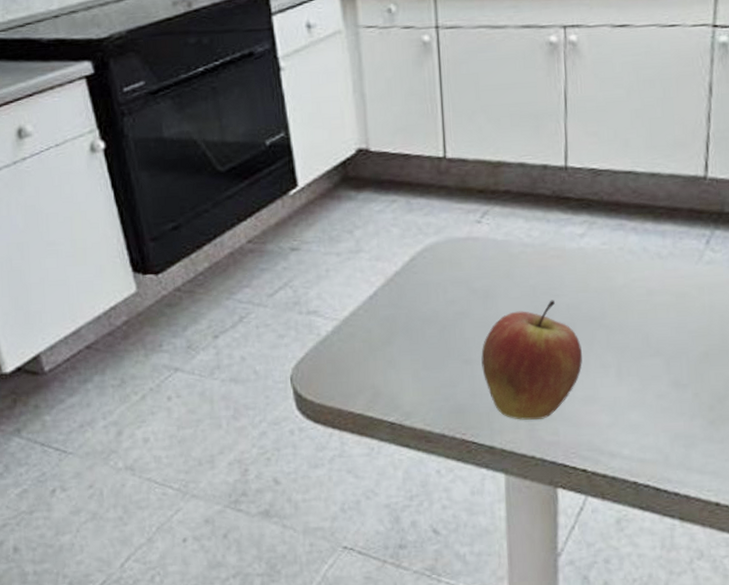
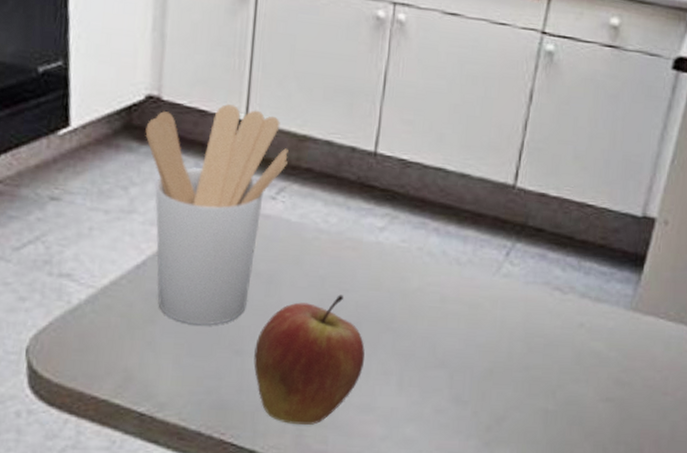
utensil holder: none [360,145,487,342] -> present [145,104,288,325]

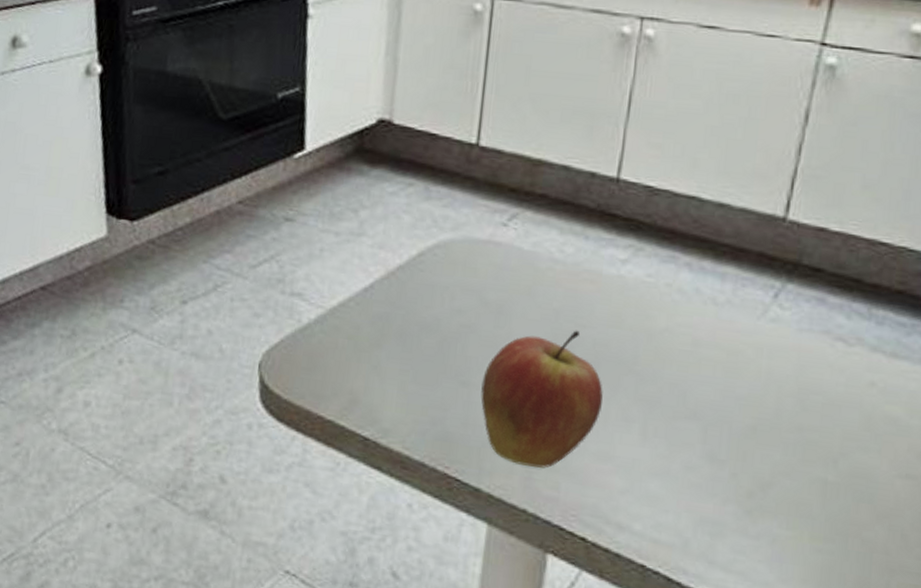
utensil holder: present [145,104,288,325] -> none [376,128,522,353]

